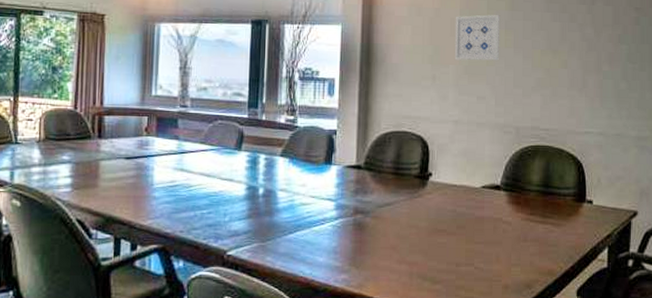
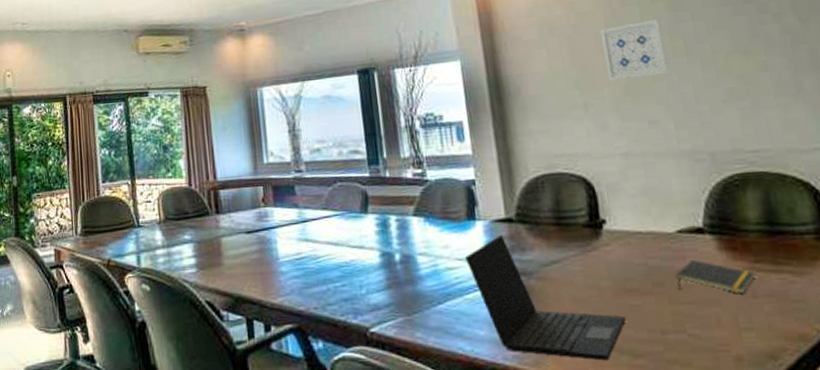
laptop: none [318,179,432,285] -> present [465,235,626,361]
notepad: none [474,209,529,238] -> present [675,259,755,294]

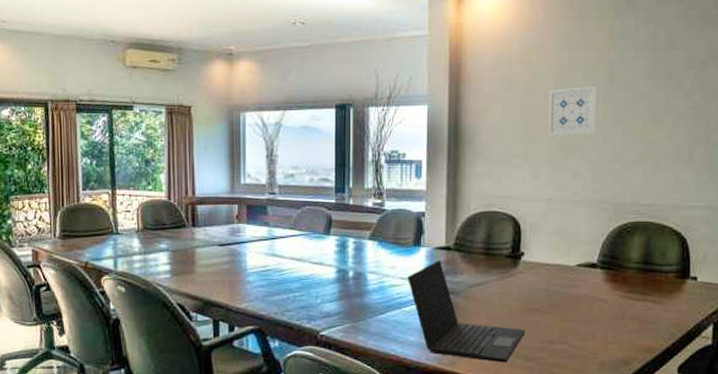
notepad: present [675,259,755,294] -> none [568,288,627,316]

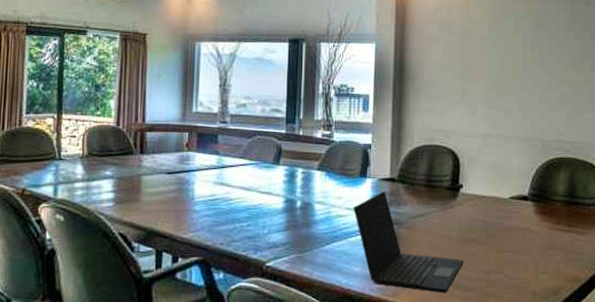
wall art: present [547,85,598,136] -> none [483,32,526,77]

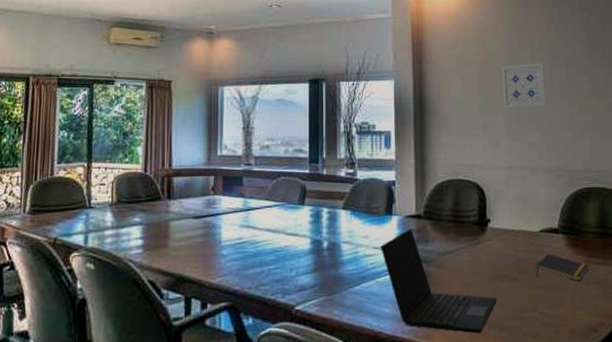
wall art: none [483,32,526,77] -> present [501,62,547,108]
notepad: none [503,219,555,247] -> present [535,253,589,281]

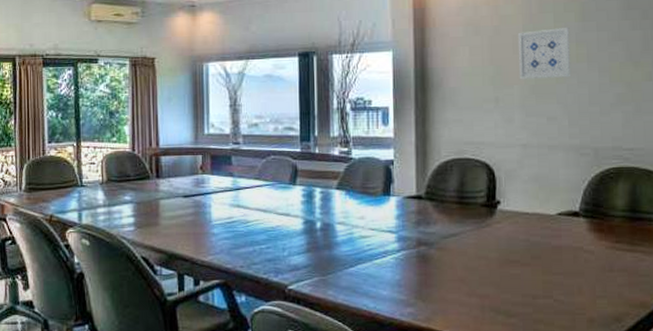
laptop: present [381,229,497,334] -> none [378,210,505,319]
notepad: present [535,253,589,281] -> none [550,238,615,268]

